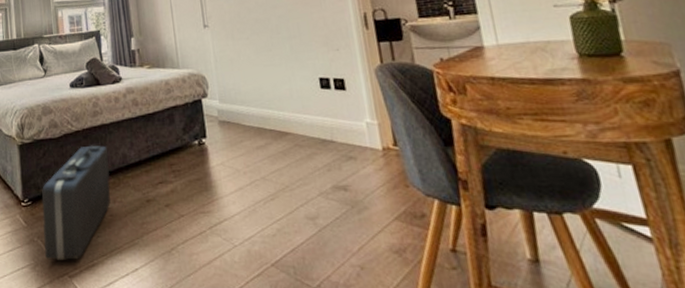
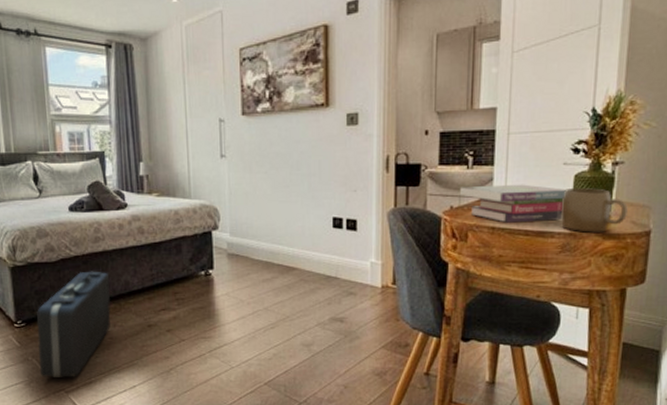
books: none [446,30,568,73] -> present [459,184,566,223]
mug: none [562,28,645,78] -> present [560,188,628,234]

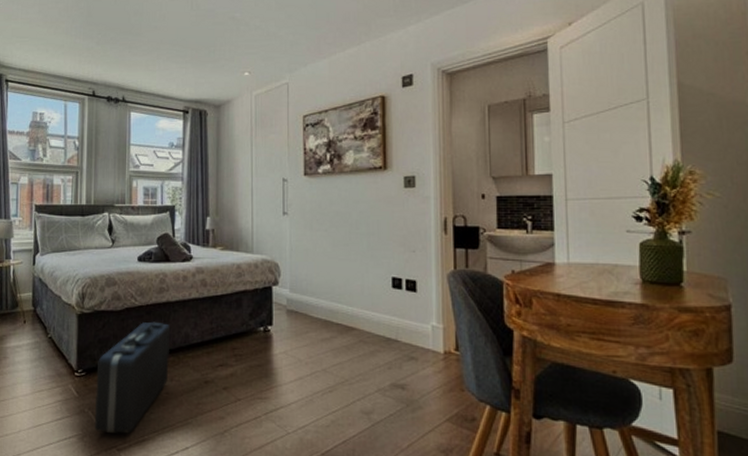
books: present [459,184,566,223] -> none [520,250,632,291]
mug: present [560,188,628,234] -> none [628,257,702,306]

